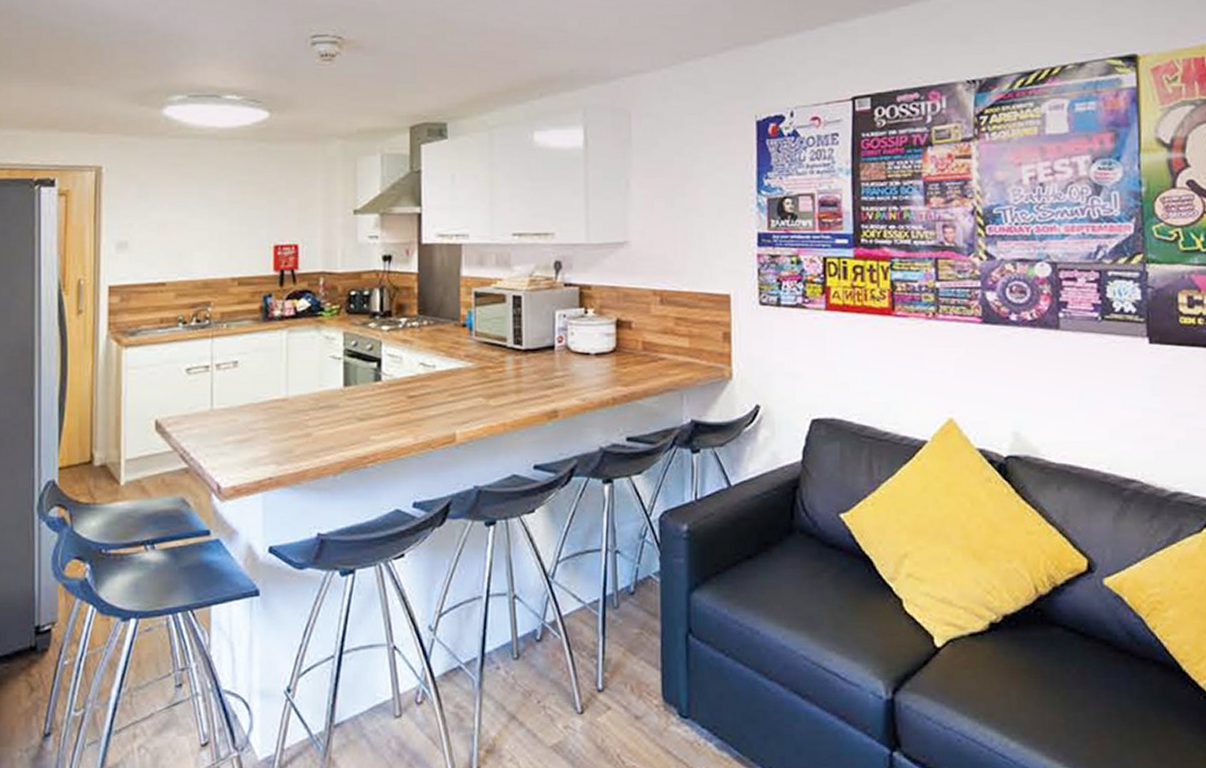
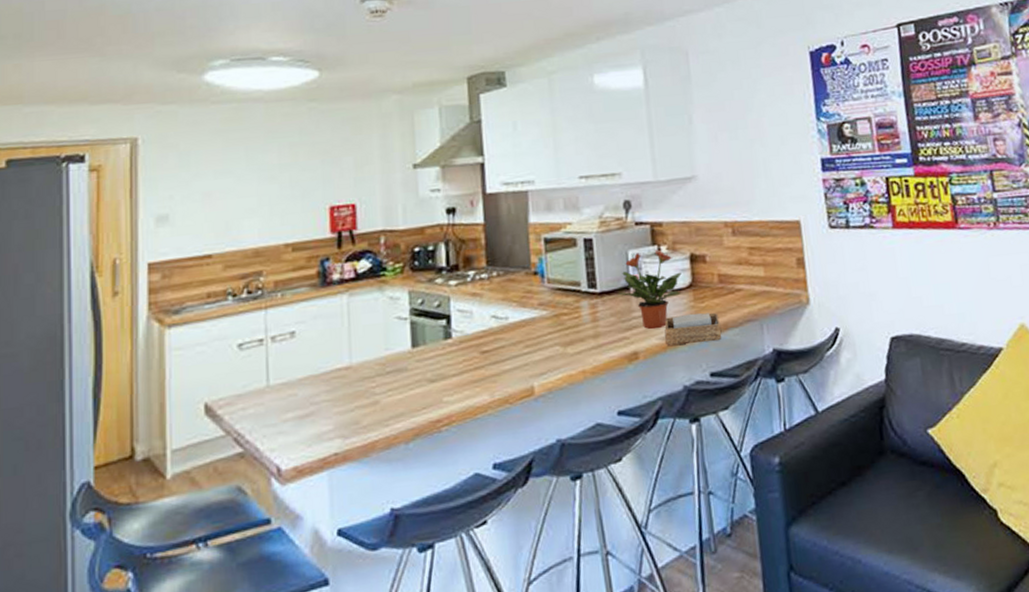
potted plant: none [543,312,606,390] -> present [619,249,682,329]
napkin holder: none [585,378,642,408] -> present [664,312,722,346]

